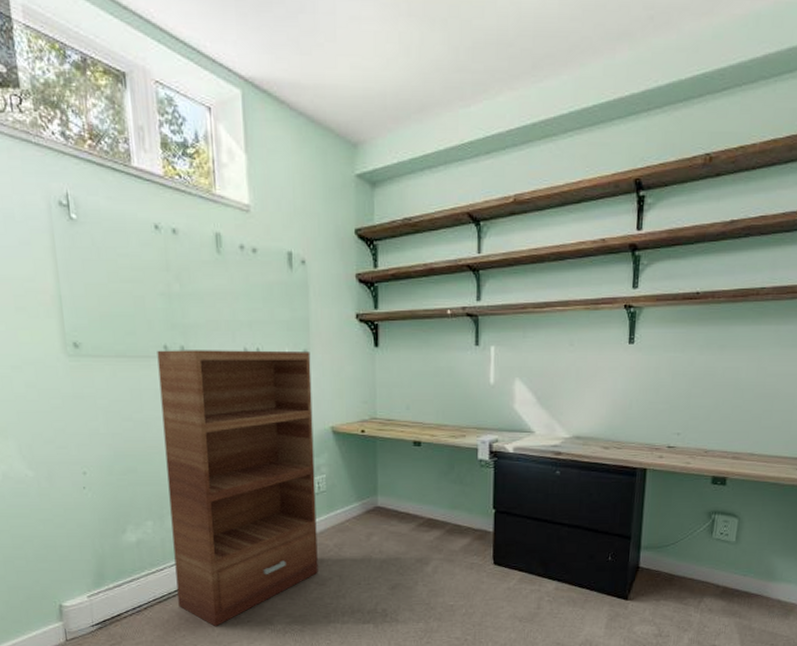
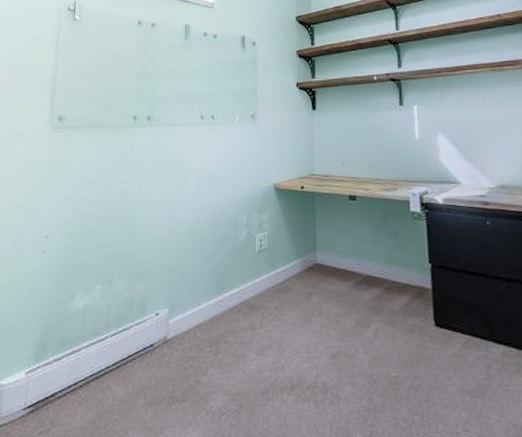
bookshelf: present [157,350,318,627] -> none [115,116,258,409]

